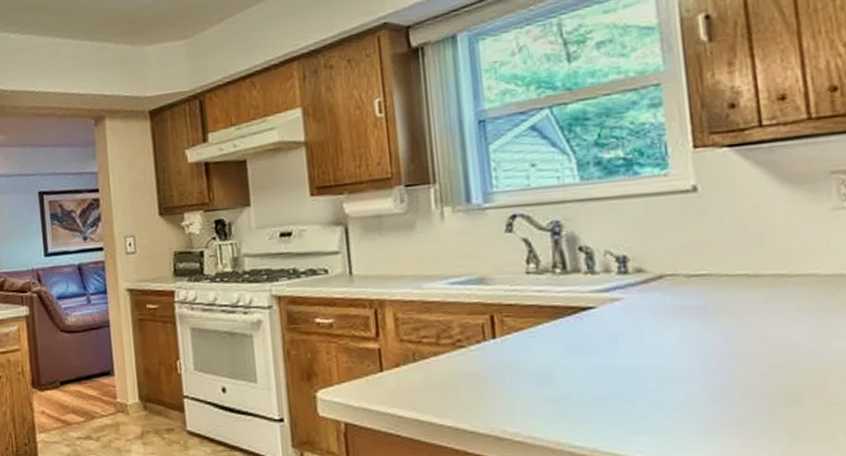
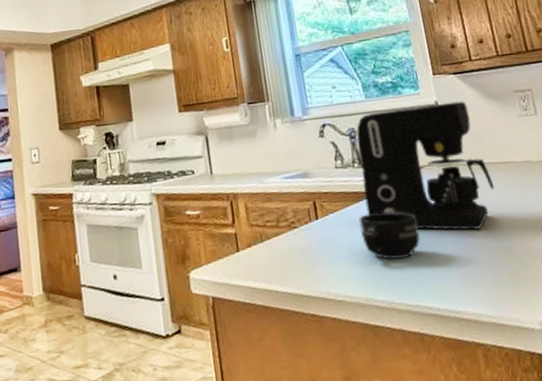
mug: none [555,334,647,397] -> present [359,211,420,260]
coffee maker: none [562,185,778,366] -> present [356,101,495,230]

